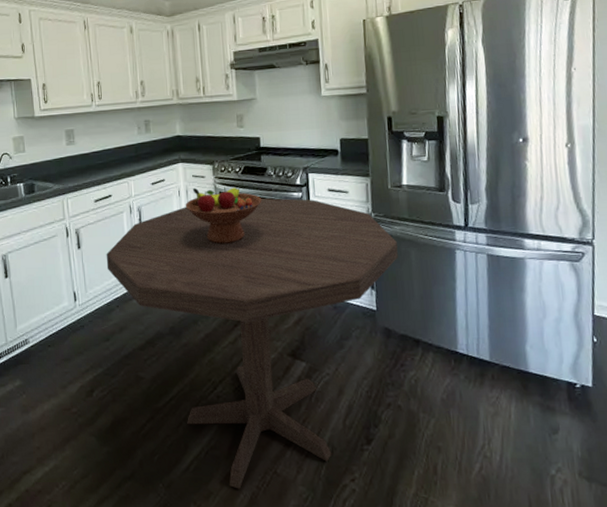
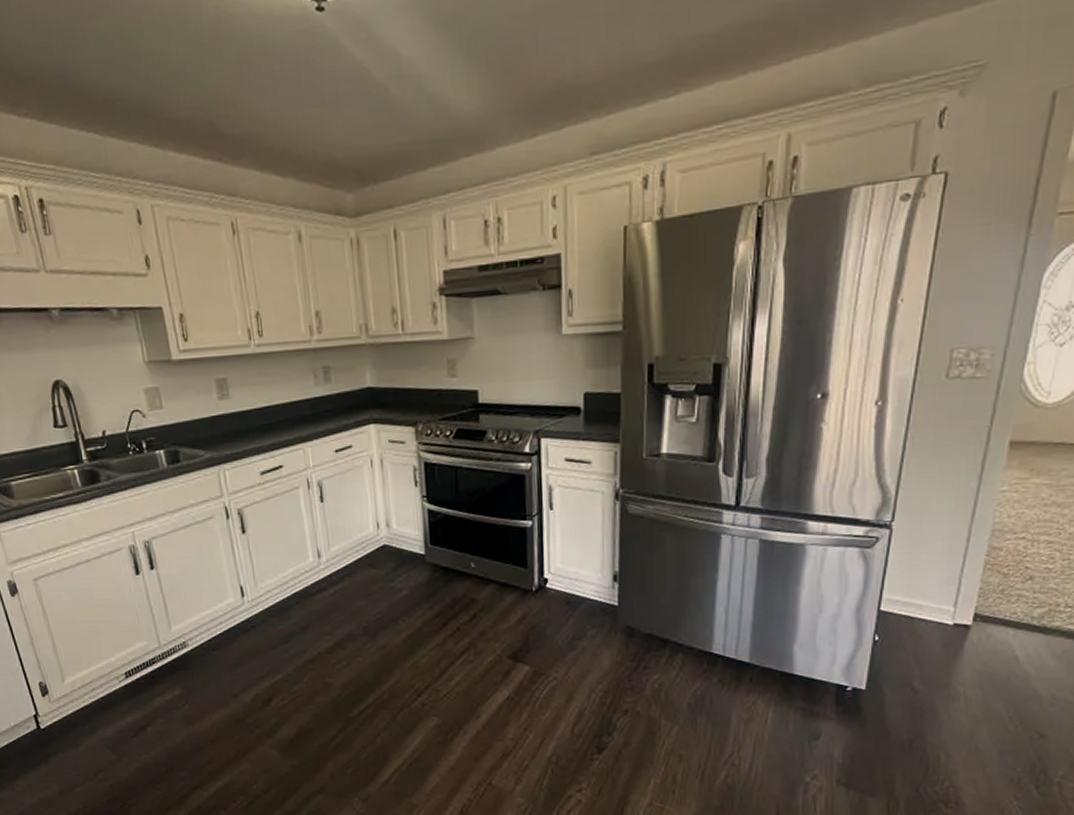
dining table: present [106,198,398,489] -> none [279,469,649,802]
fruit bowl: present [185,187,262,244] -> none [379,455,480,527]

